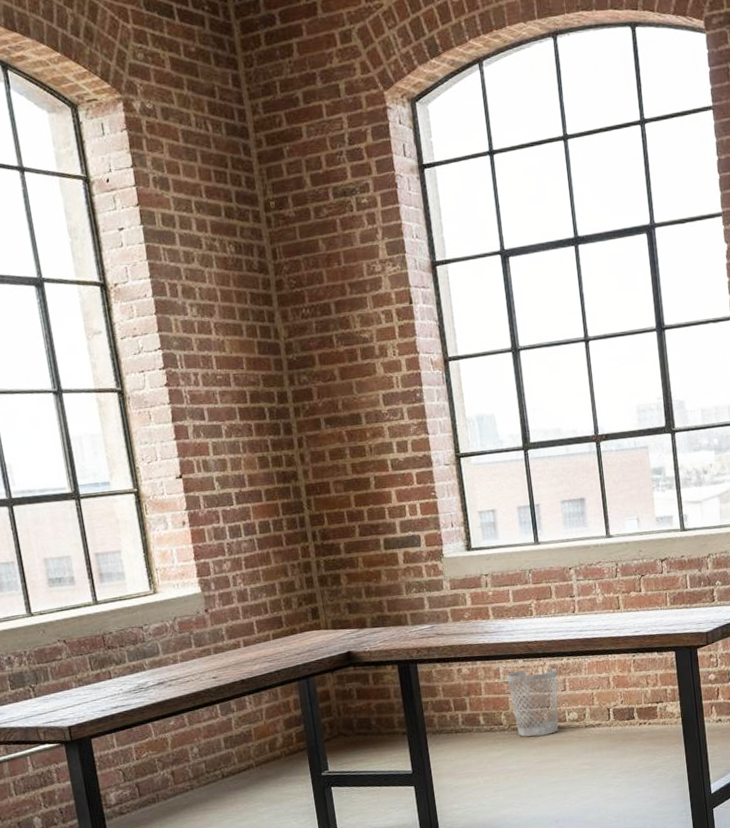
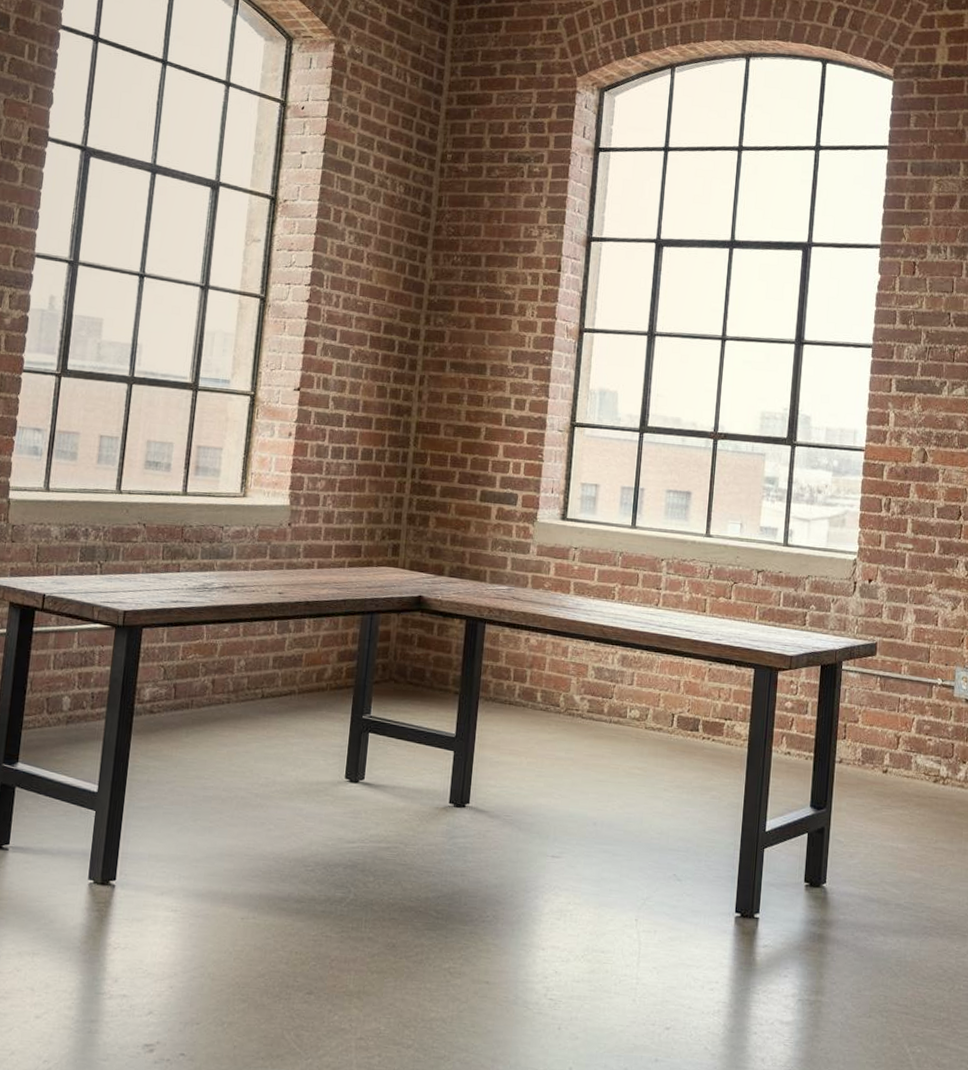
wastebasket: present [506,667,559,737] -> none [573,653,628,728]

